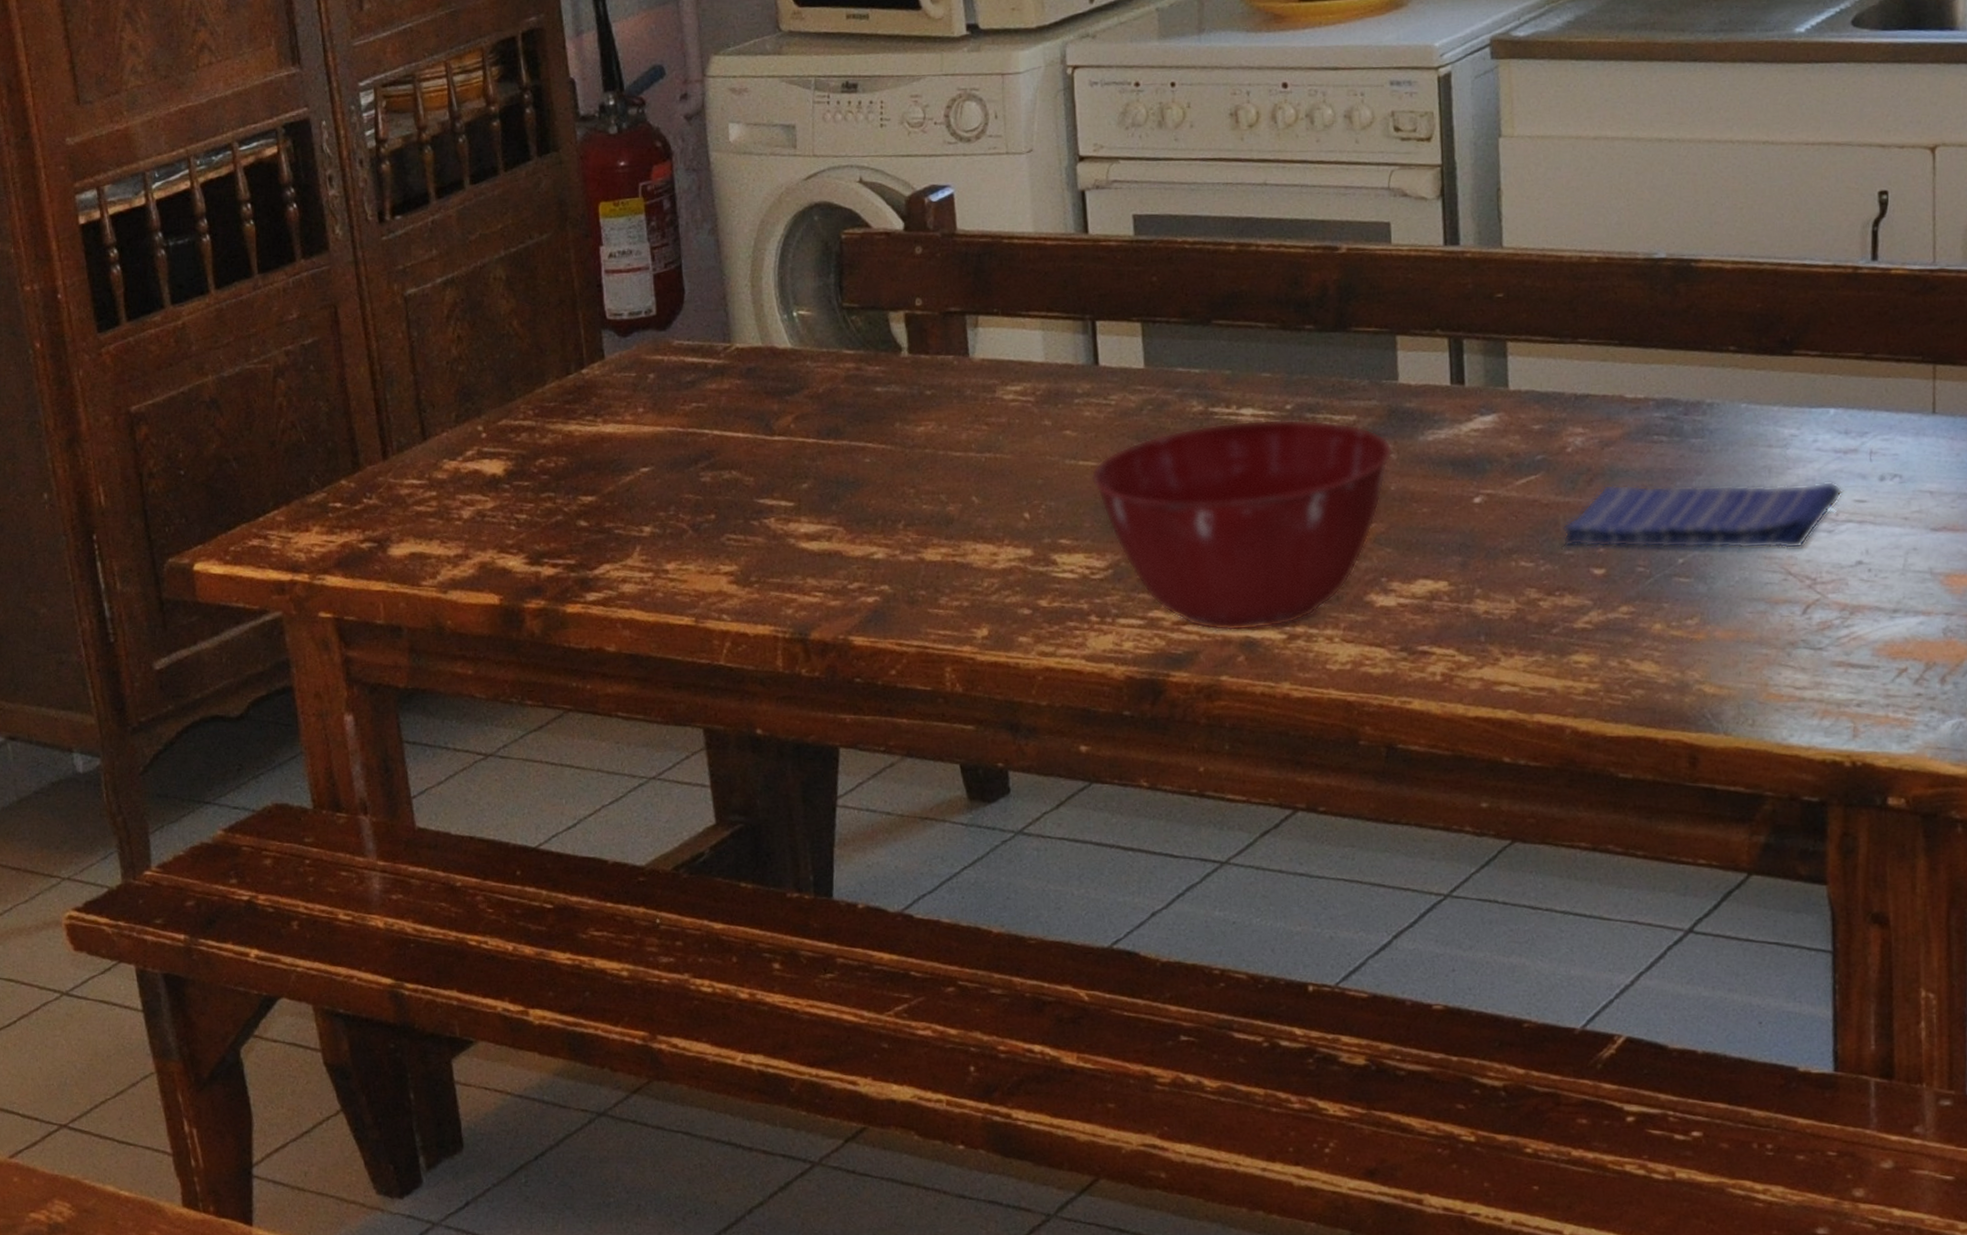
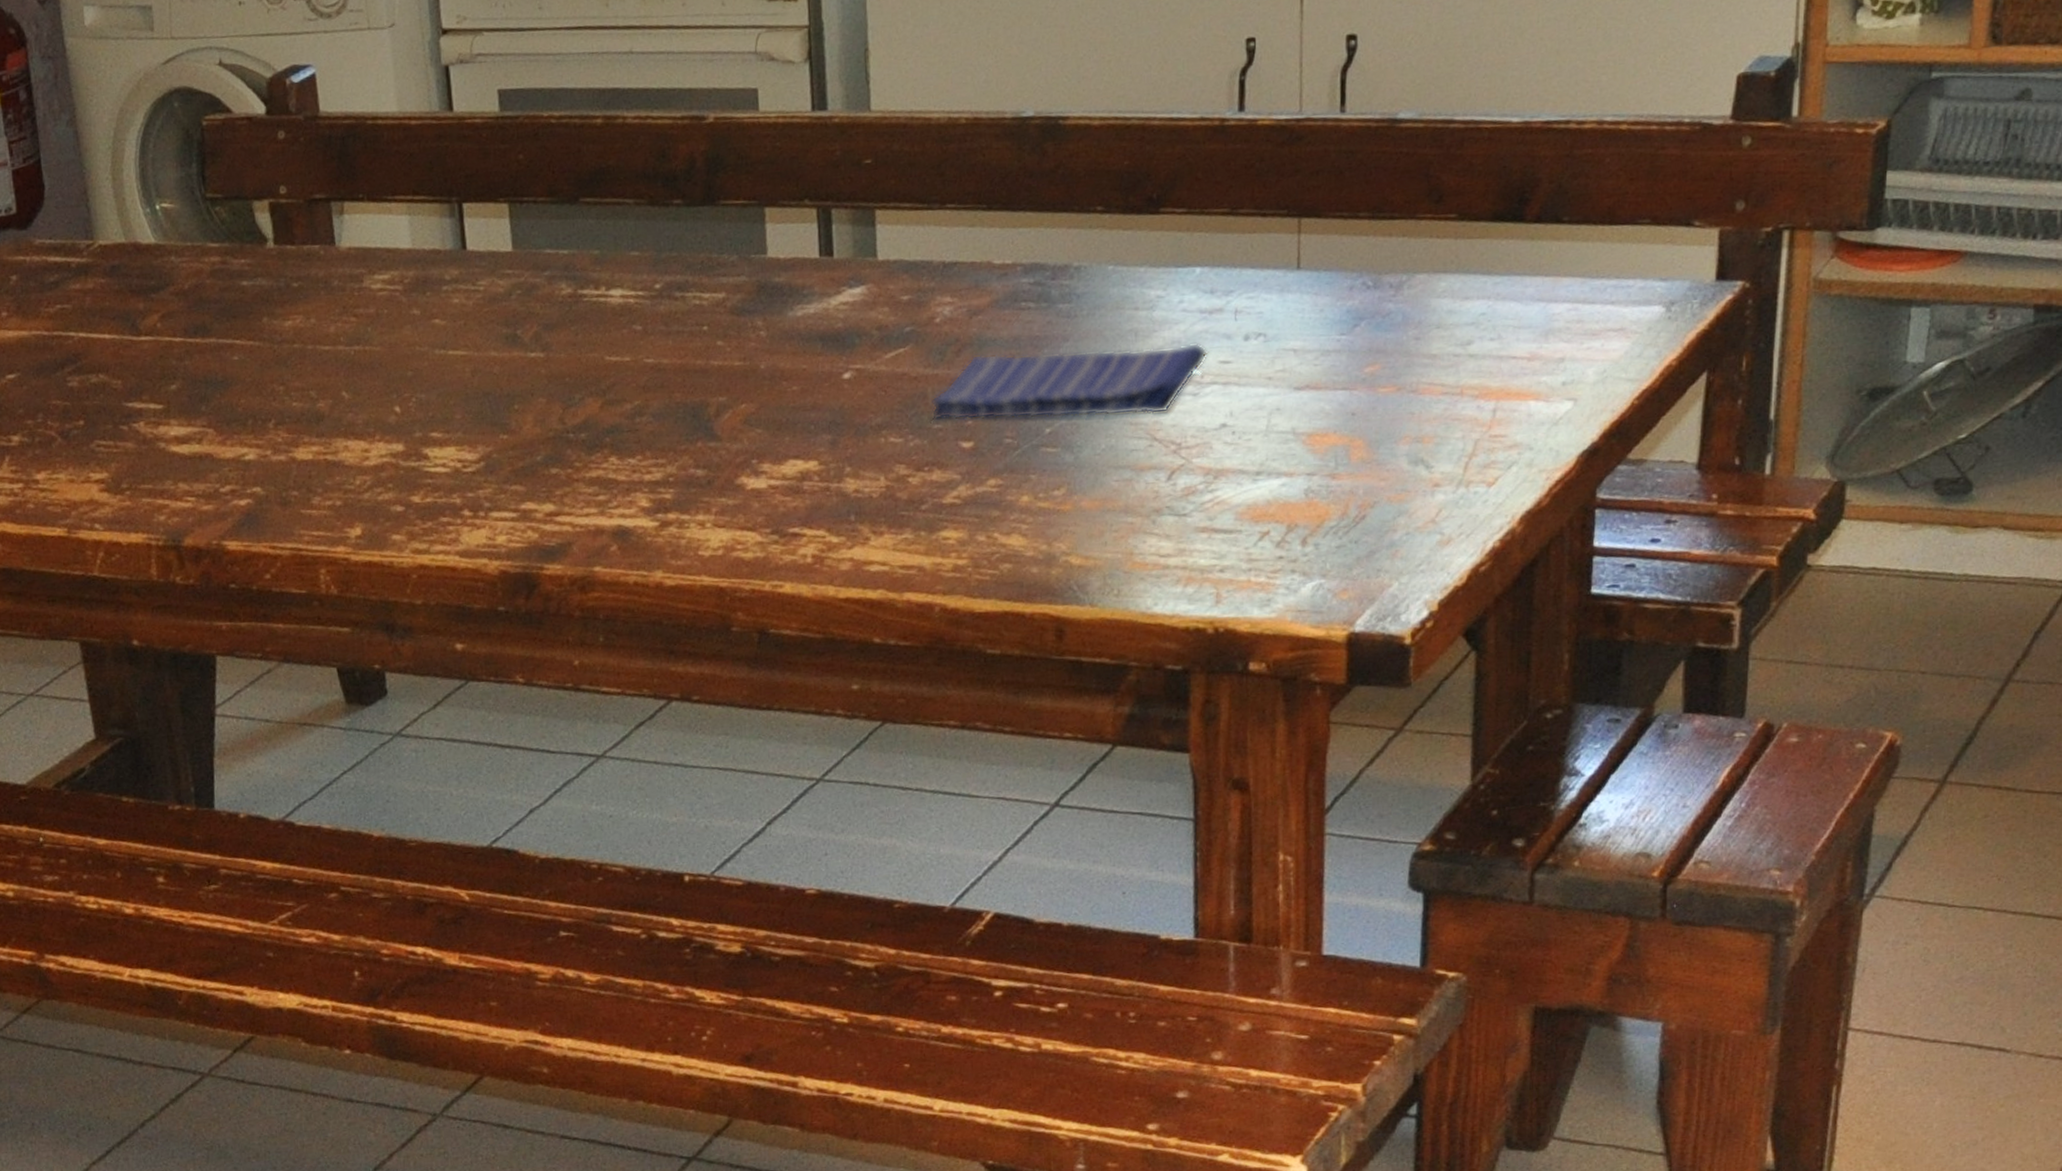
mixing bowl: present [1090,419,1394,631] -> none [460,298,763,521]

